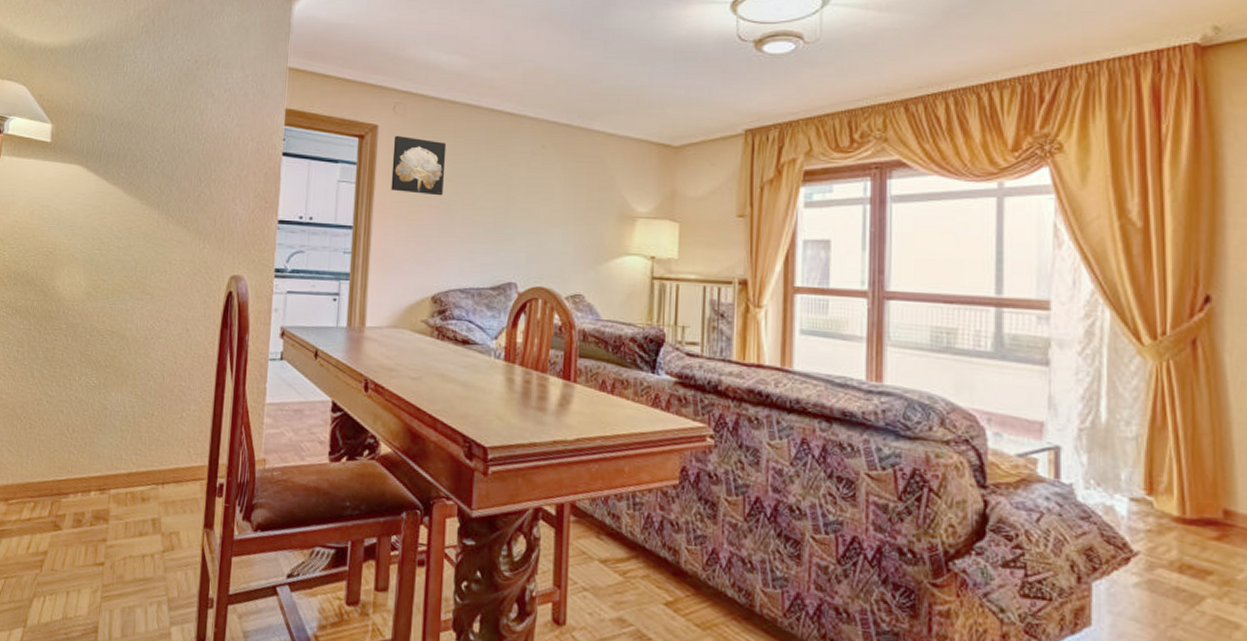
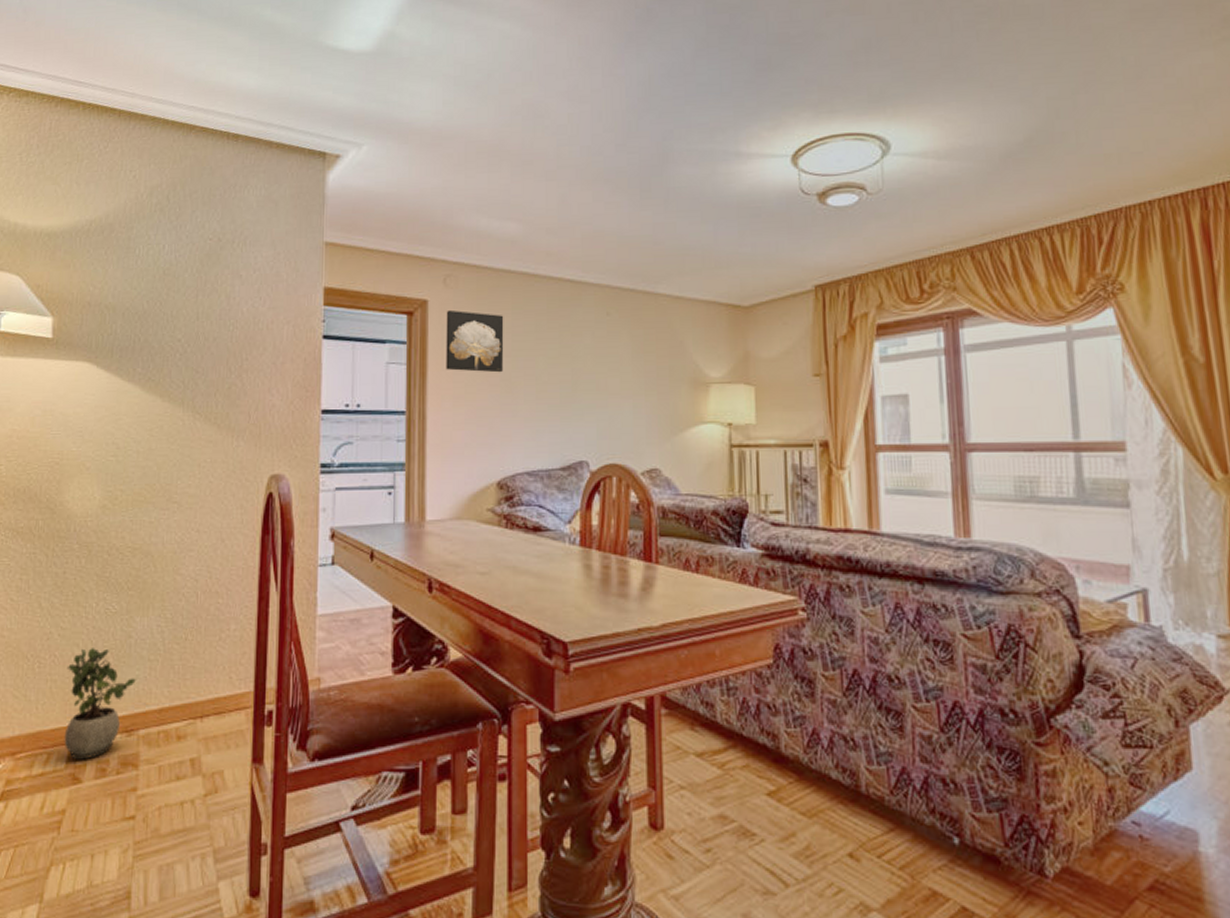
potted plant: none [48,415,110,511] -> present [64,648,137,760]

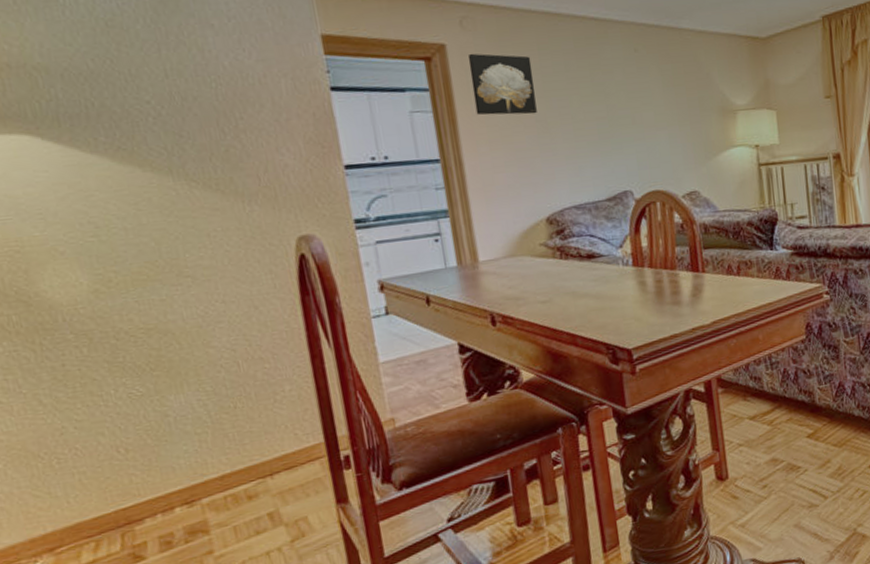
potted plant: present [64,648,137,760] -> none [94,432,187,540]

